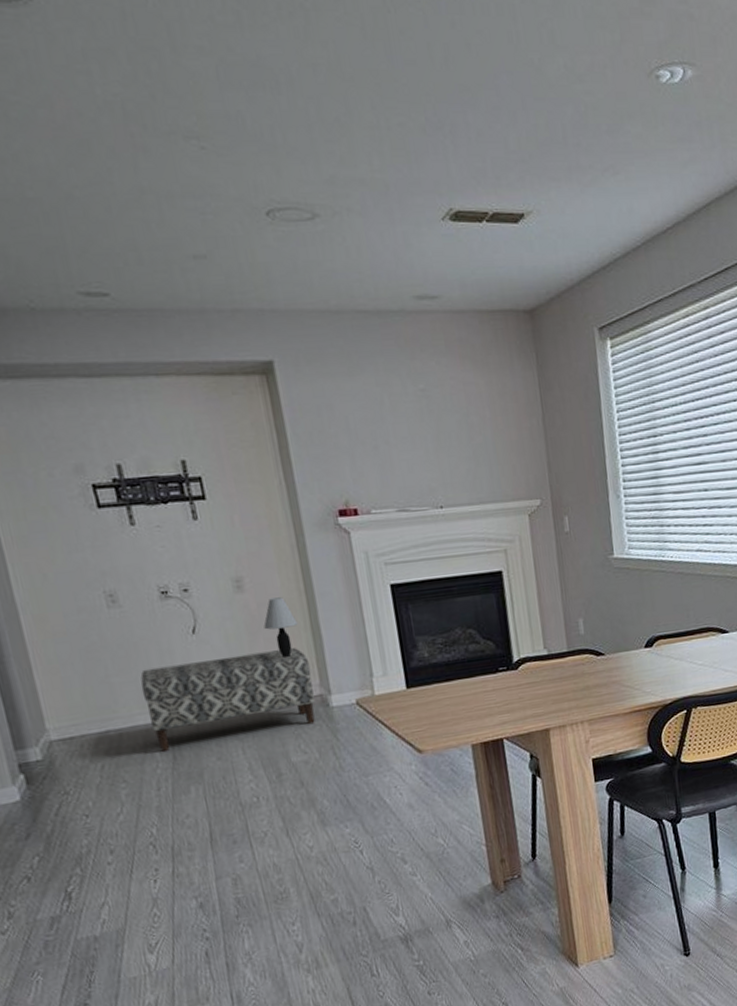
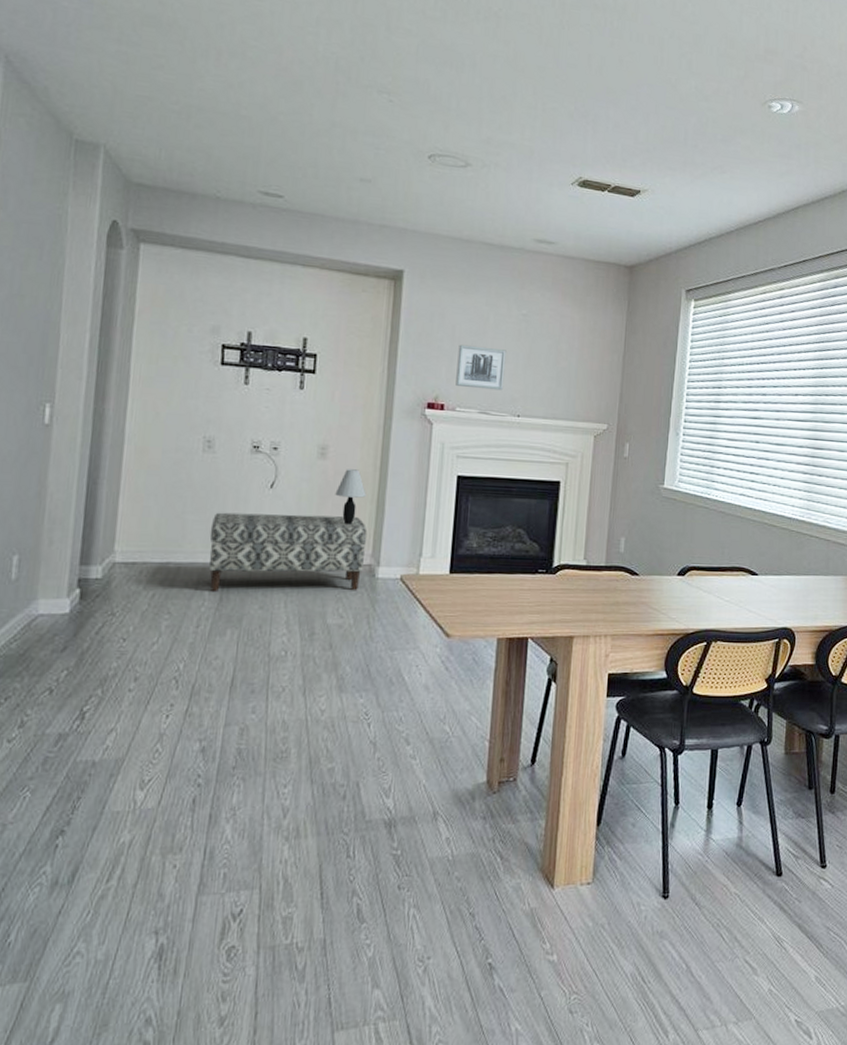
wall art: none [357,434,419,485] -> present [456,344,507,391]

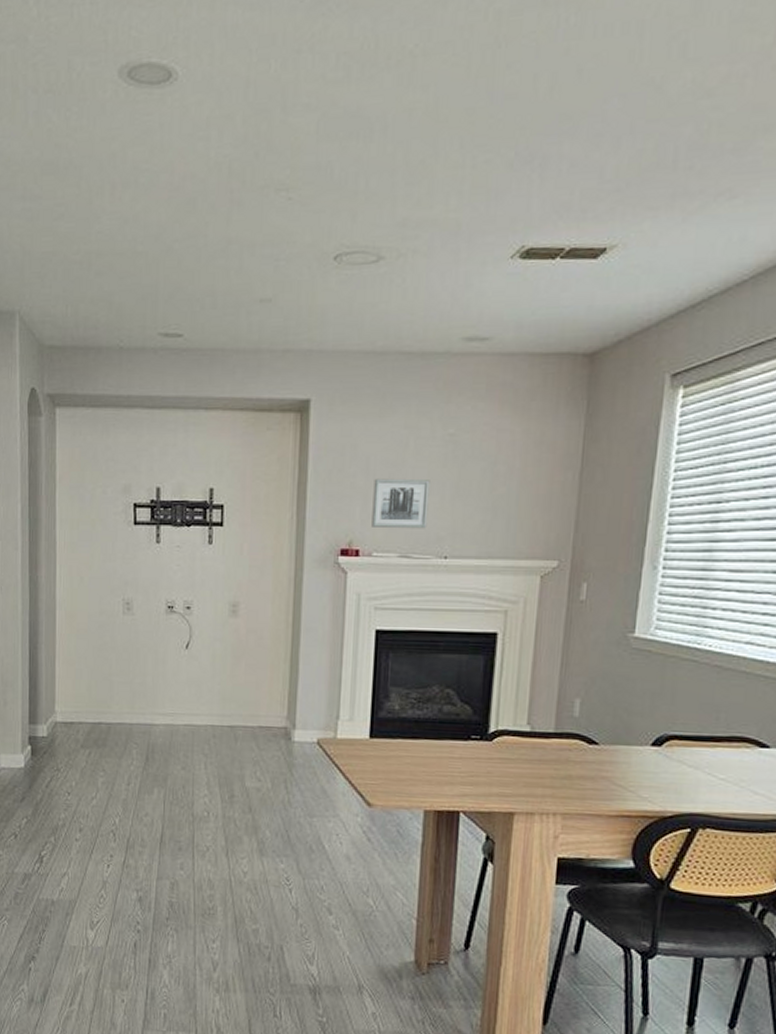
bench: present [209,512,367,593] -> none [134,674,282,755]
table lamp: present [335,469,366,526] -> none [248,626,279,686]

